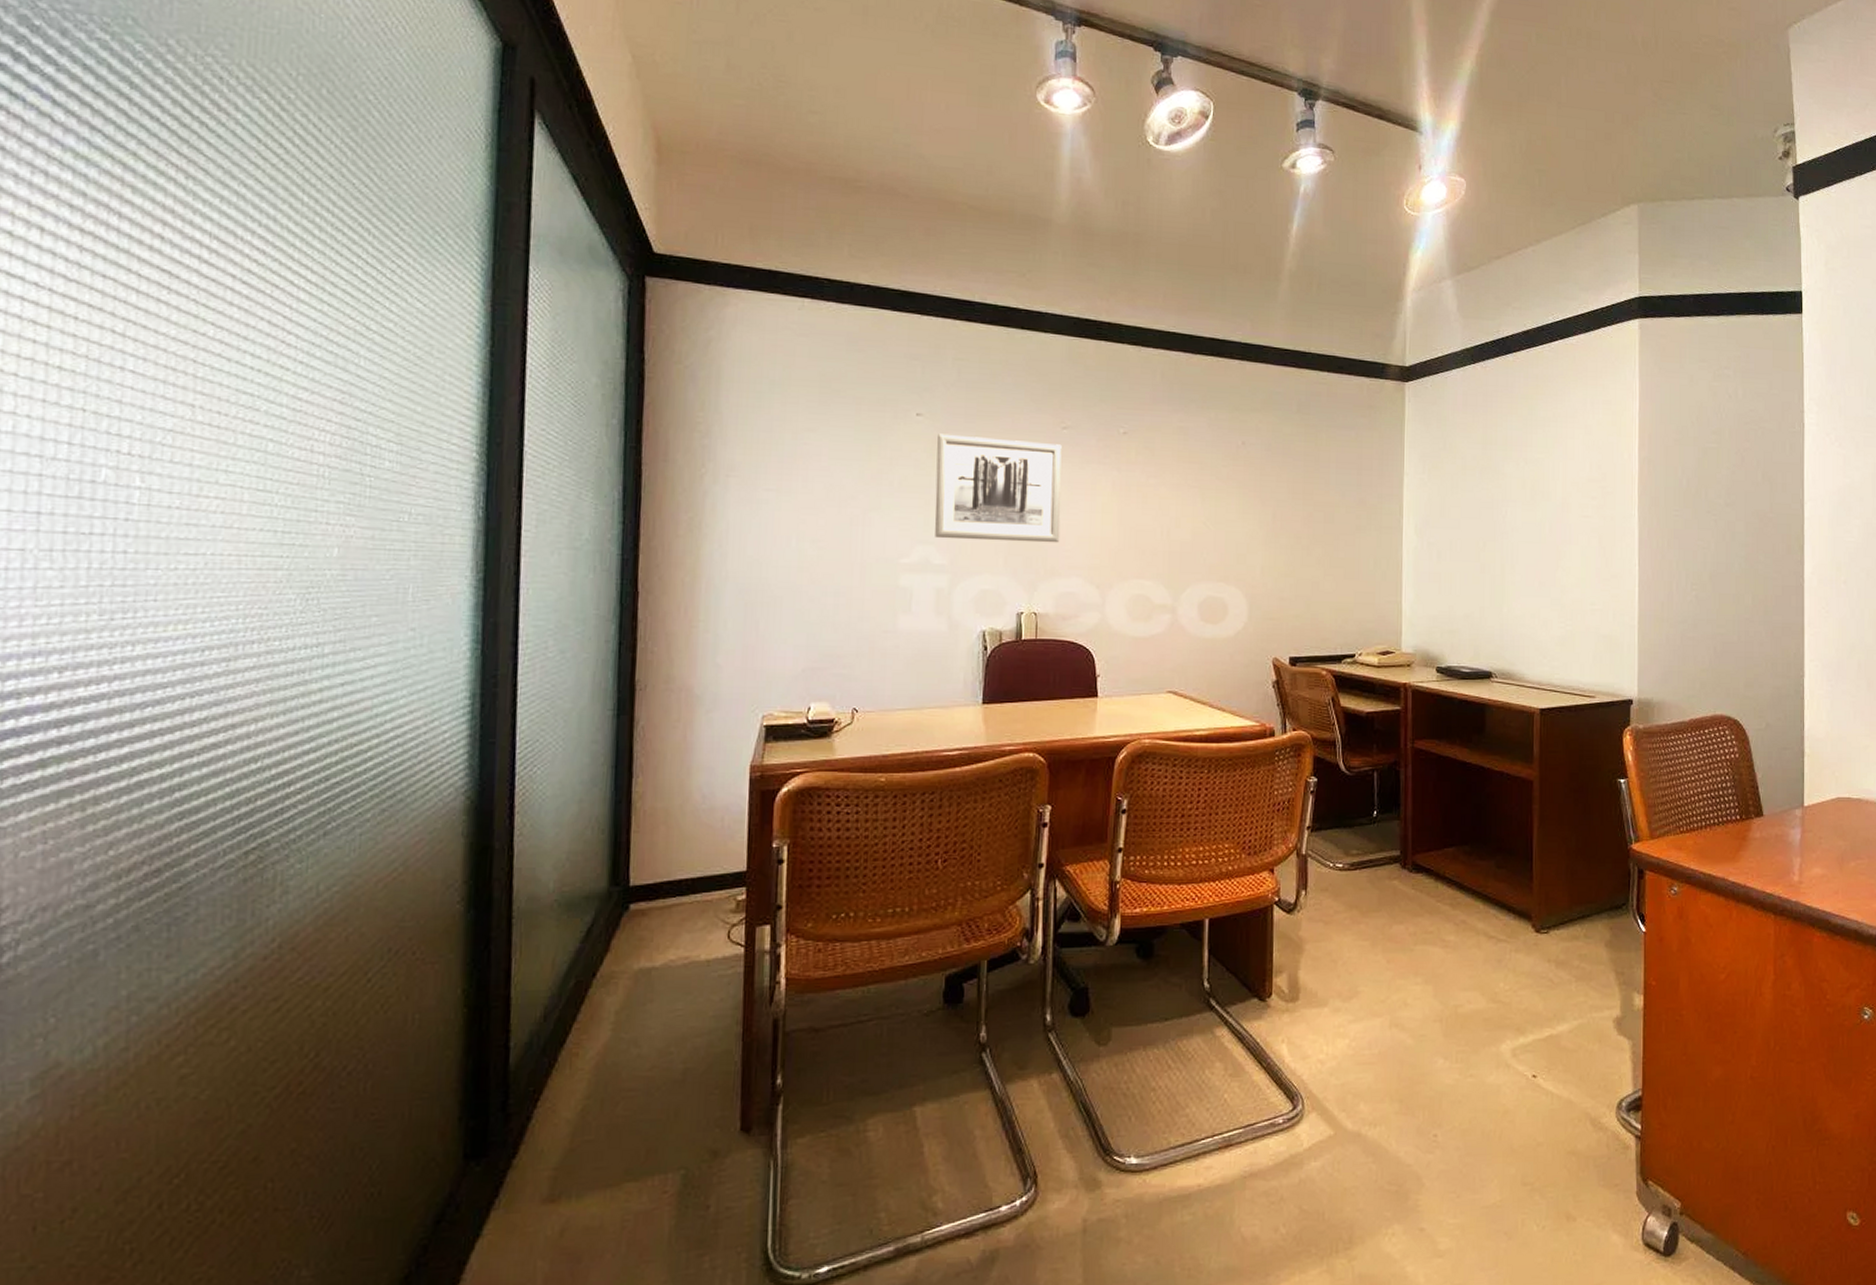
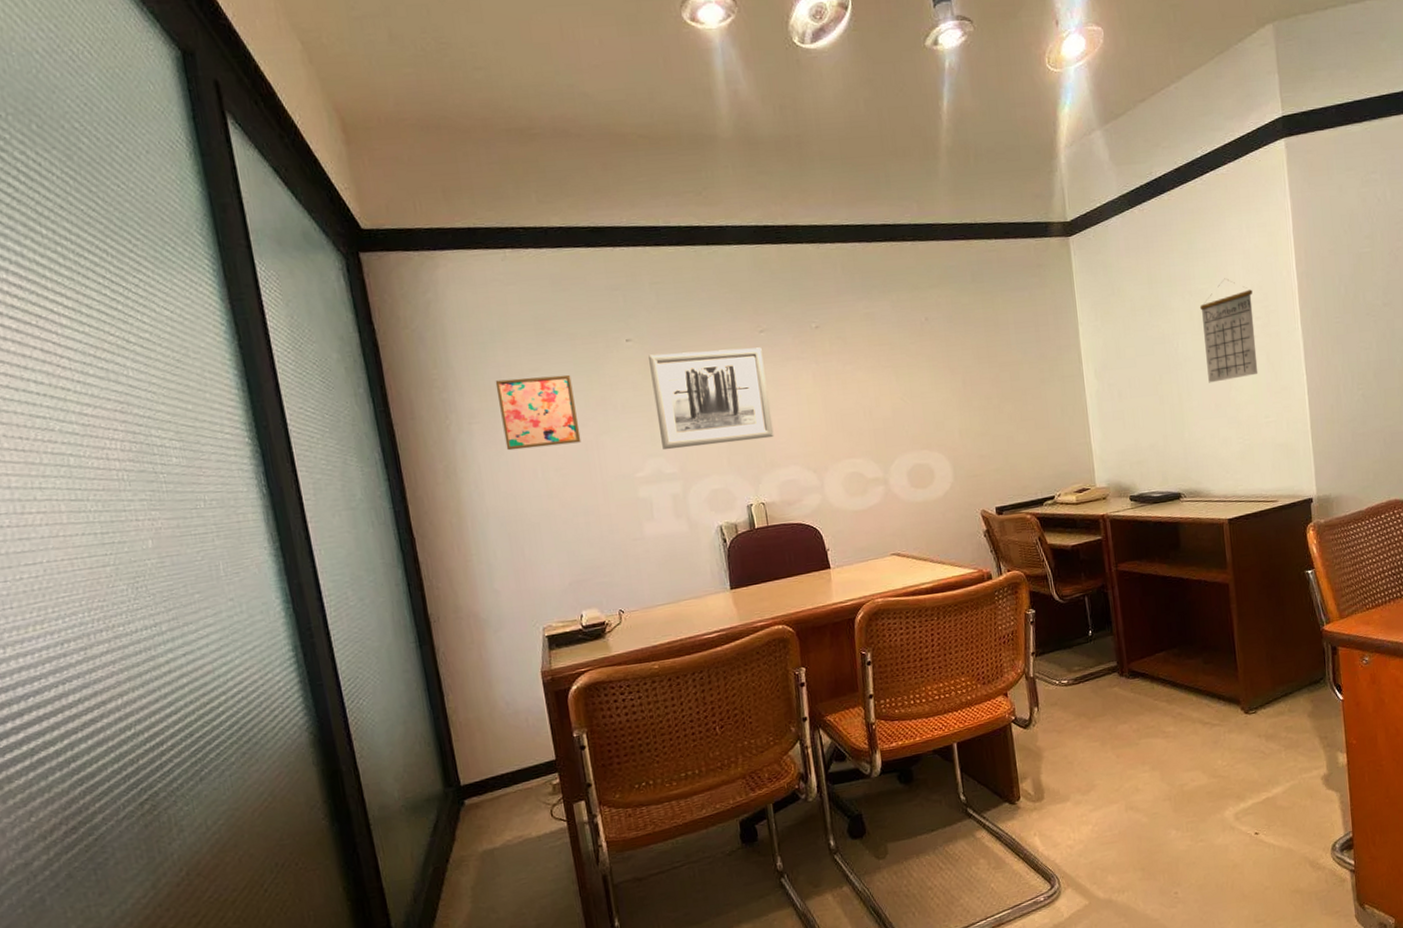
wall art: none [762,434,849,516] -> present [495,374,582,451]
calendar: none [1533,451,1590,559] -> present [1199,278,1258,383]

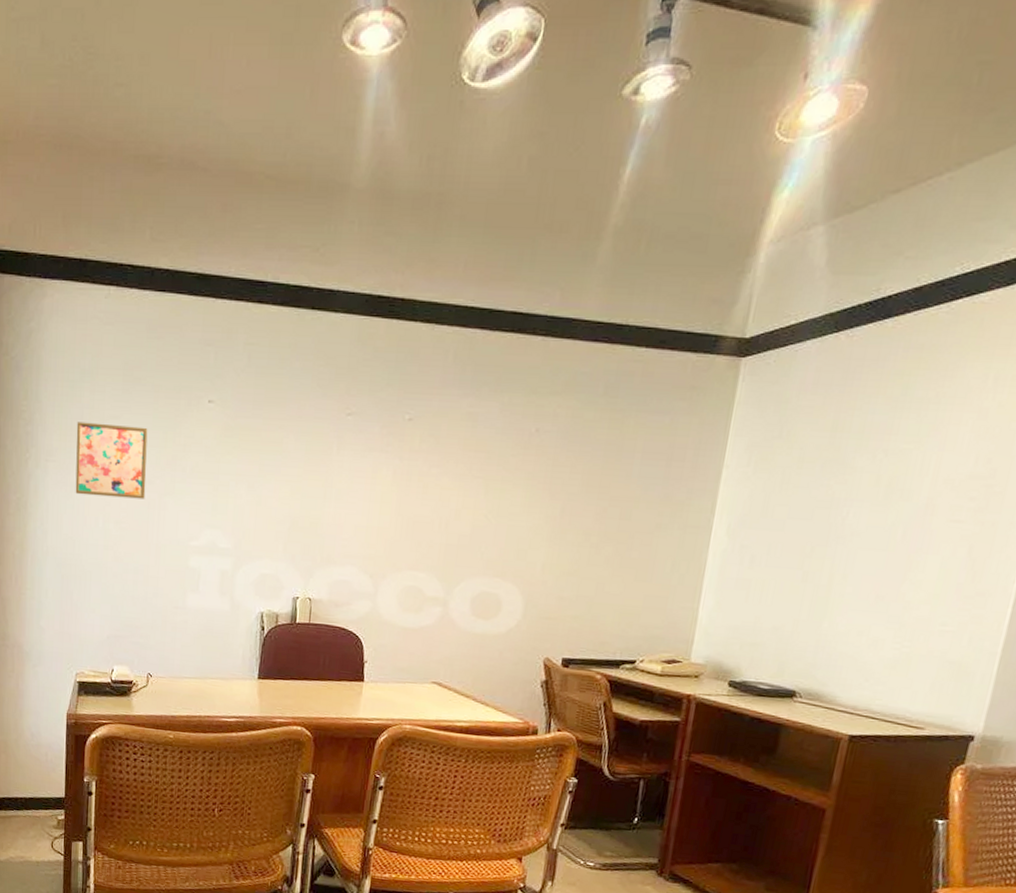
wall art: present [648,347,774,450] -> none [221,420,345,532]
calendar: present [1199,278,1258,383] -> none [876,440,976,570]

